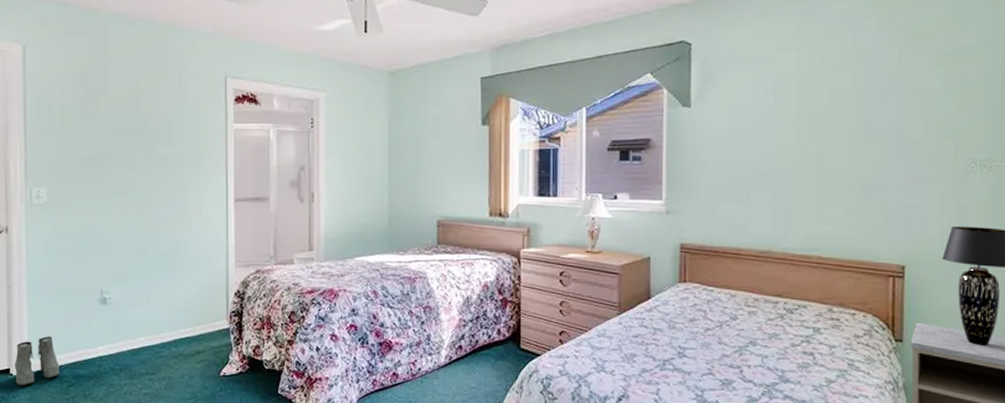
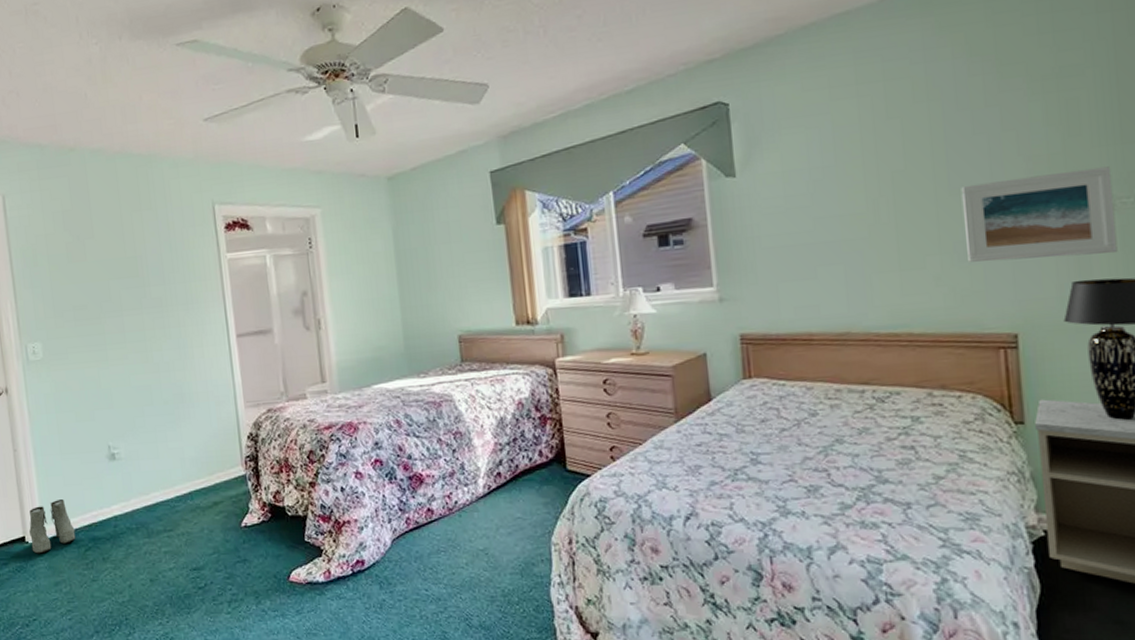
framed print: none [872,134,991,207] -> present [961,166,1118,262]

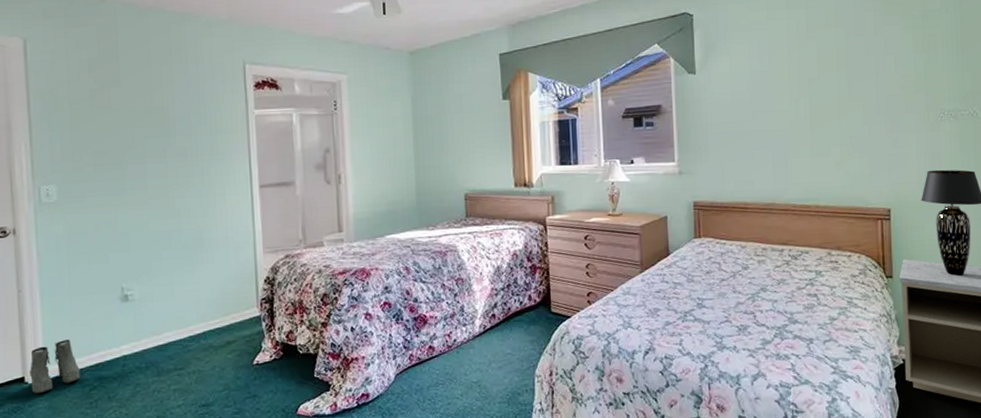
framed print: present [961,166,1118,262] -> none [856,87,957,153]

